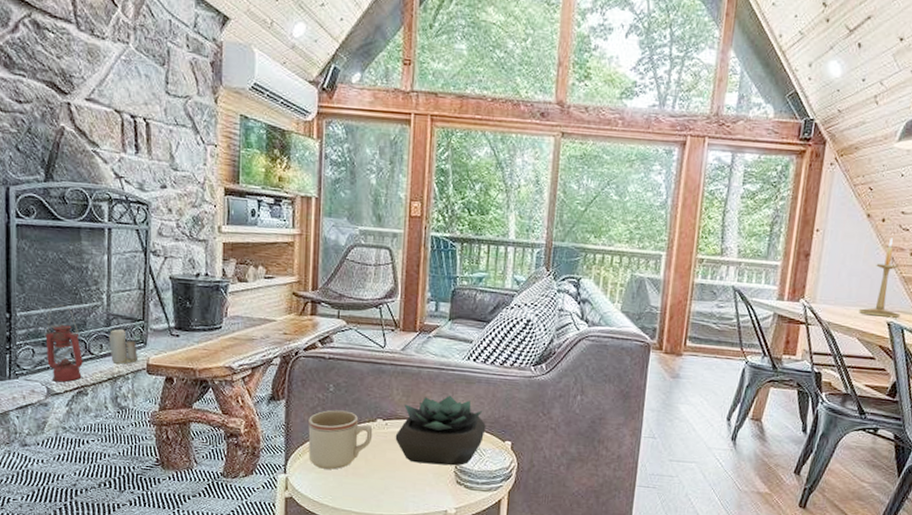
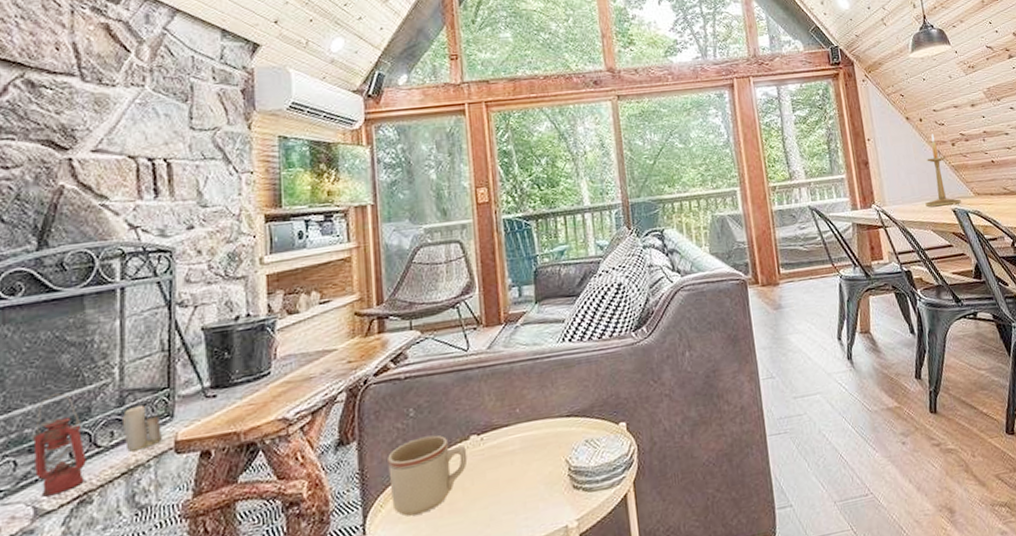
succulent plant: present [395,395,486,466] -> none [494,386,596,477]

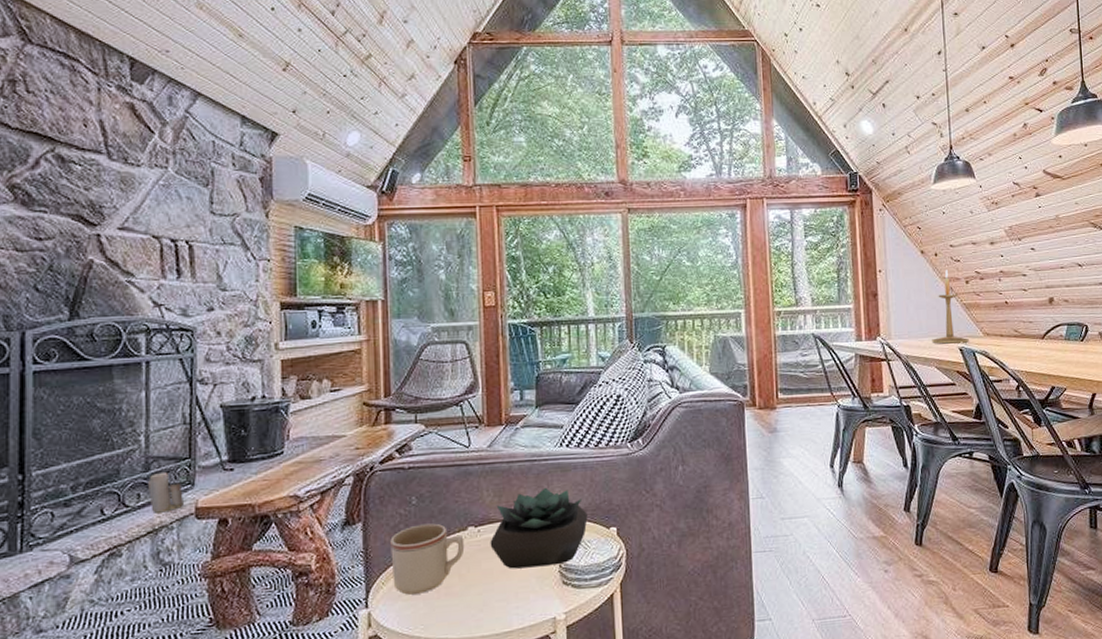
lantern: present [31,393,86,497] -> none [66,455,116,547]
succulent plant: none [494,386,596,477] -> present [490,487,588,569]

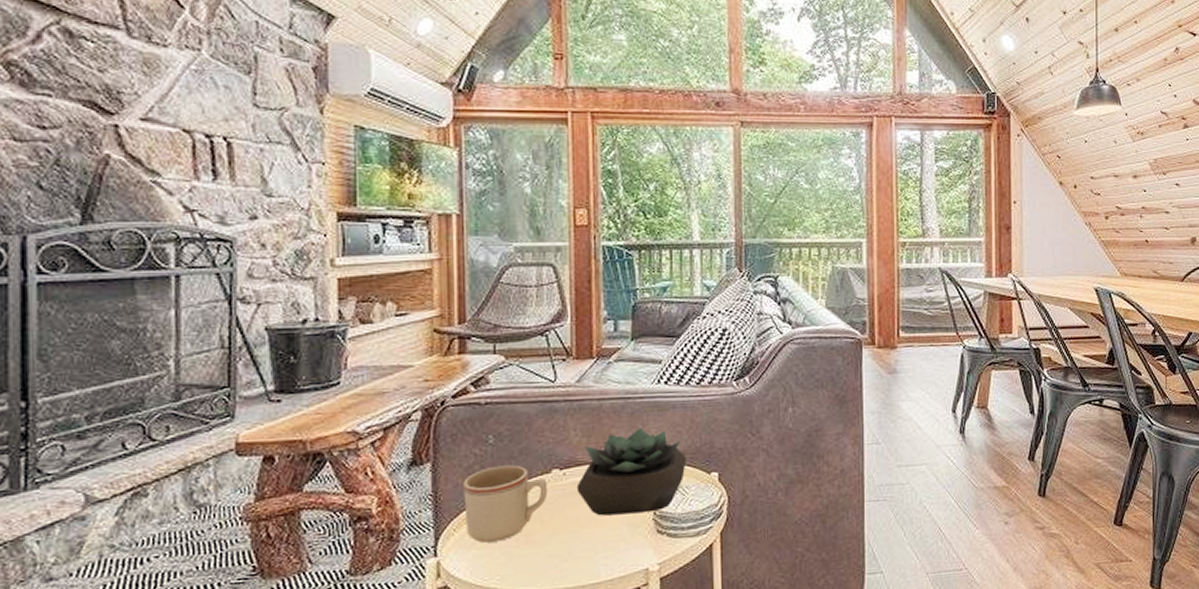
candle: present [147,470,183,513] -> none [177,400,221,448]
candlestick: present [932,270,969,344] -> none [1066,203,1105,283]

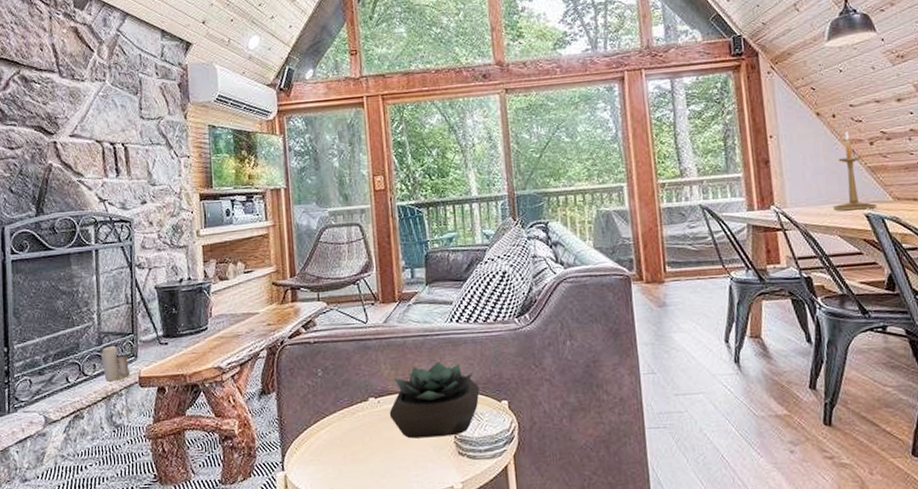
candle: none [177,400,221,448] -> present [100,344,129,382]
mug: present [463,465,548,543] -> none [301,394,367,460]
candlestick: none [1066,203,1105,283] -> present [833,131,877,211]

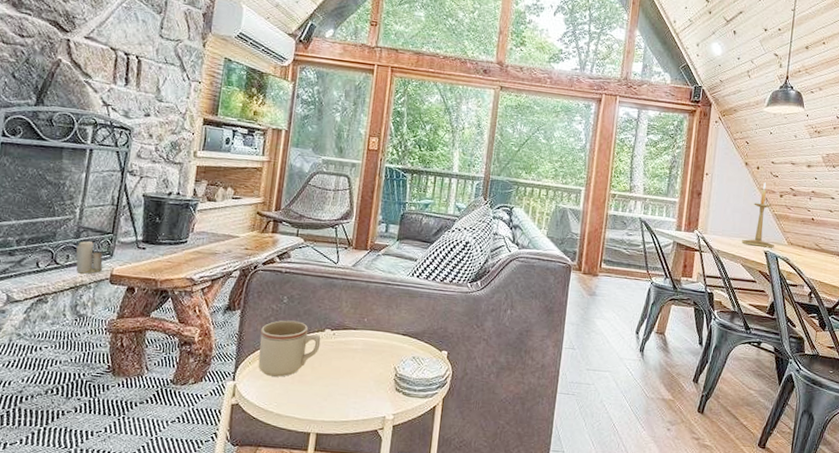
mug: none [301,394,367,460] -> present [258,320,321,377]
succulent plant: present [389,361,480,439] -> none [341,308,426,374]

